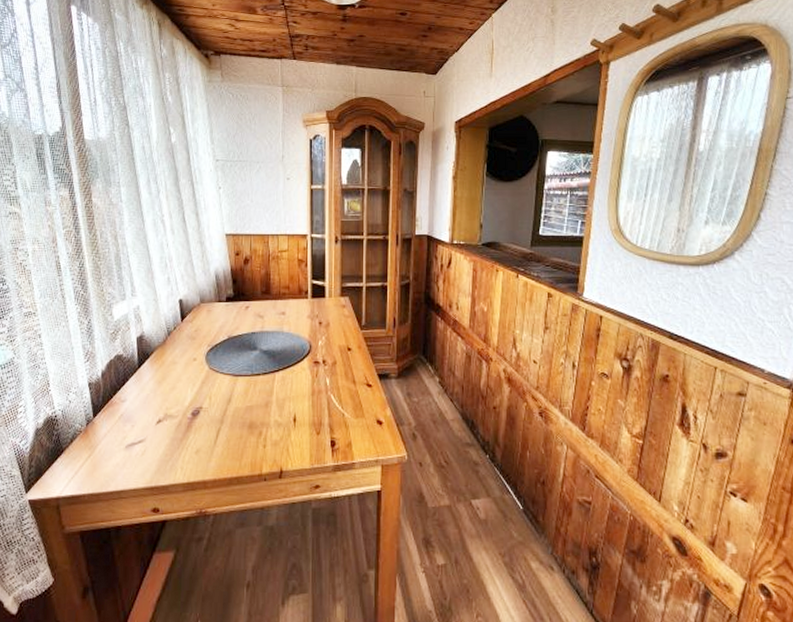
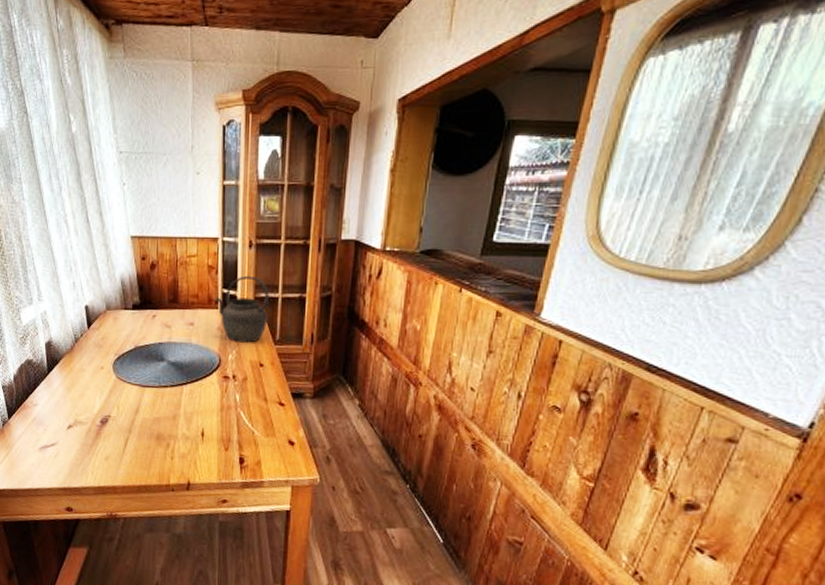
kettle: none [304,267,354,329] -> present [214,275,269,343]

